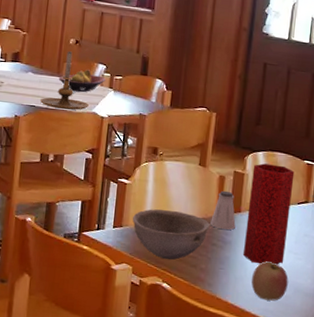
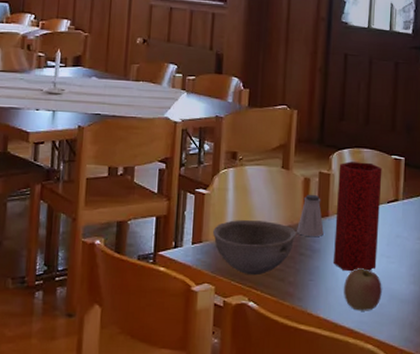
candle holder: present [39,51,90,110] -> none [105,51,161,117]
fruit bowl: present [58,69,105,93] -> none [125,71,177,97]

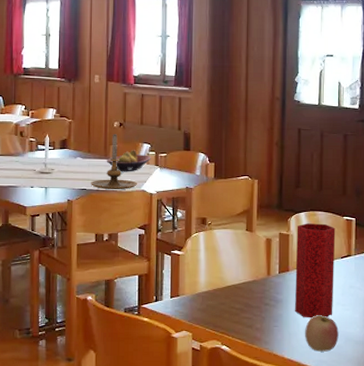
candle holder: none [105,51,161,117] -> present [90,134,138,190]
fruit bowl: none [125,71,177,97] -> present [106,150,151,172]
bowl: present [212,220,297,276] -> none [187,276,262,323]
saltshaker: present [297,194,324,238] -> none [262,252,285,290]

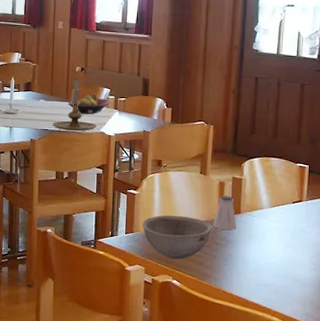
bowl: none [187,276,262,323] -> present [142,215,213,260]
saltshaker: none [262,252,285,290] -> present [213,195,236,231]
vase: present [295,223,336,318] -> none [245,168,288,259]
apple: present [305,315,339,352] -> none [253,256,287,291]

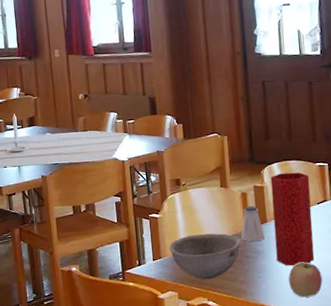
candle holder: present [52,78,98,131] -> none [61,106,109,162]
fruit bowl: present [67,94,110,115] -> none [75,120,119,143]
vase: none [245,168,288,259] -> present [270,172,315,266]
apple: none [253,256,287,291] -> present [288,262,323,298]

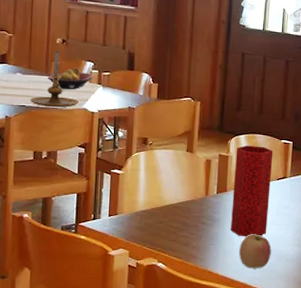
candle holder: none [61,106,109,162] -> present [29,50,80,108]
fruit bowl: none [75,120,119,143] -> present [47,67,94,90]
bowl: present [168,233,242,280] -> none [126,196,199,242]
saltshaker: present [241,205,265,242] -> none [199,173,223,209]

